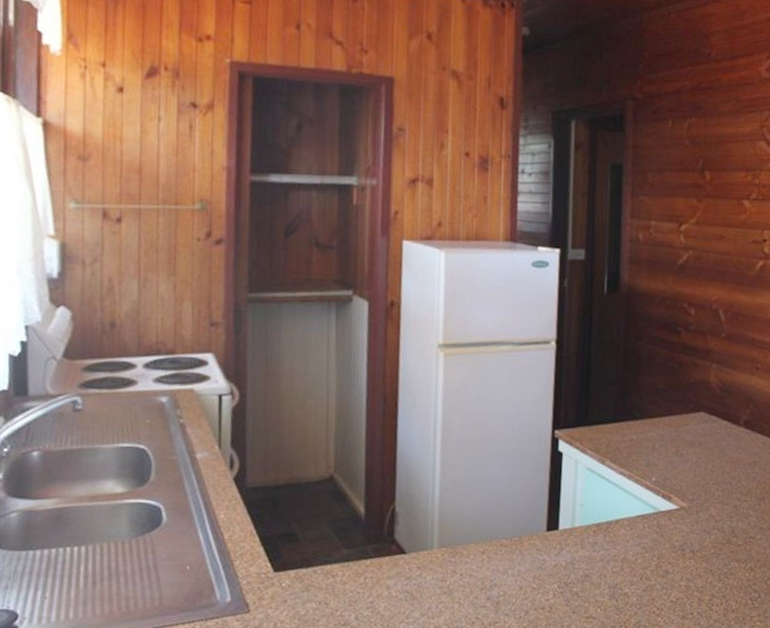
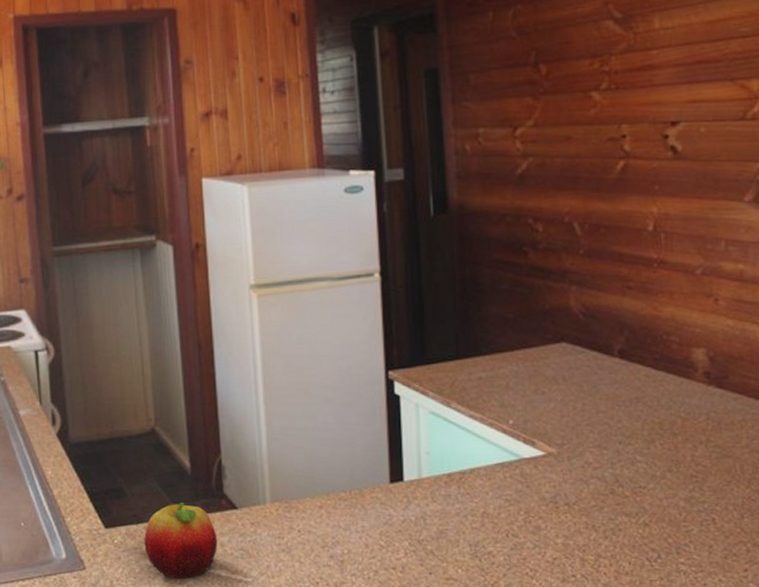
fruit: none [312,547,384,621] -> present [144,503,218,580]

